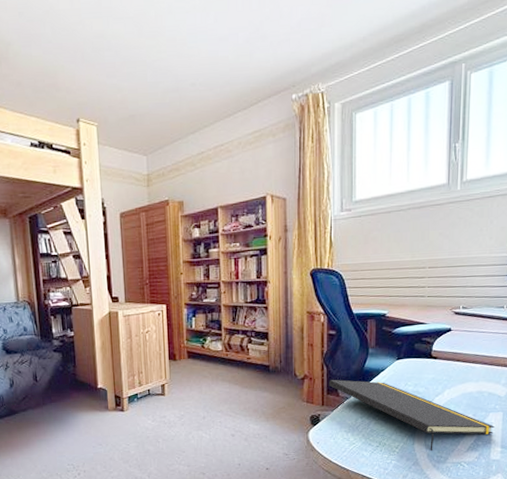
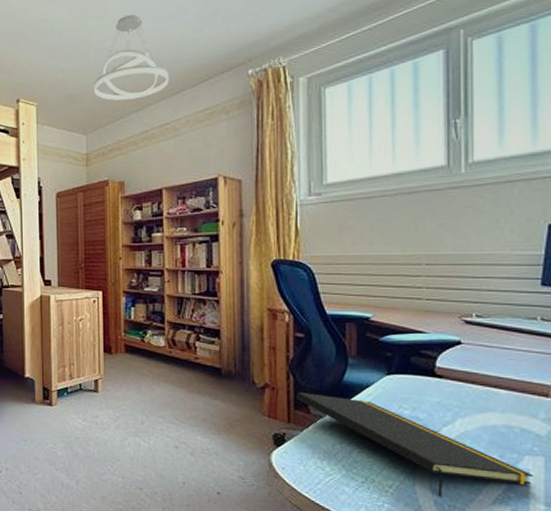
pendant light: none [152,34,223,122] -> present [94,14,169,101]

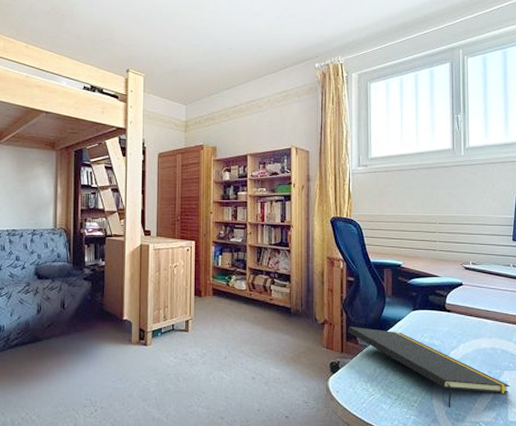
pendant light: present [94,14,169,101] -> none [194,8,255,78]

